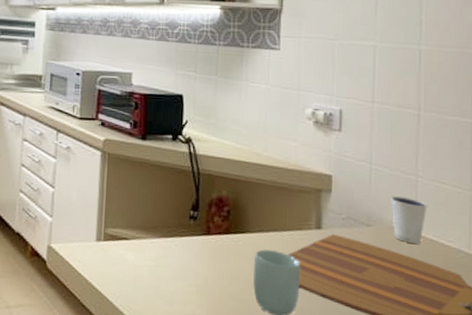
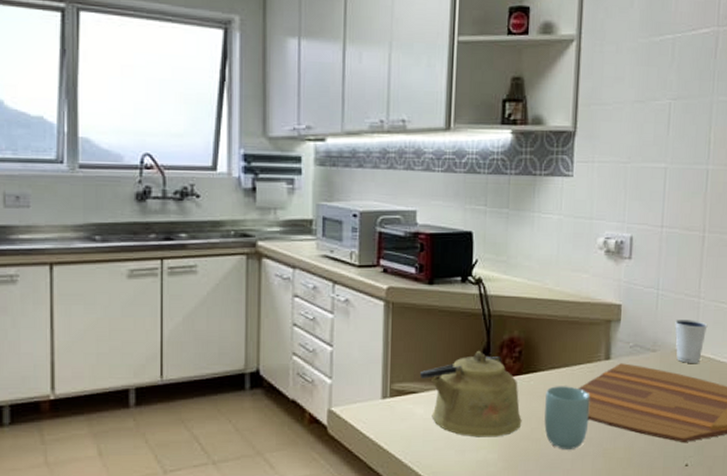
kettle: none [131,206,230,293] -> present [419,351,522,438]

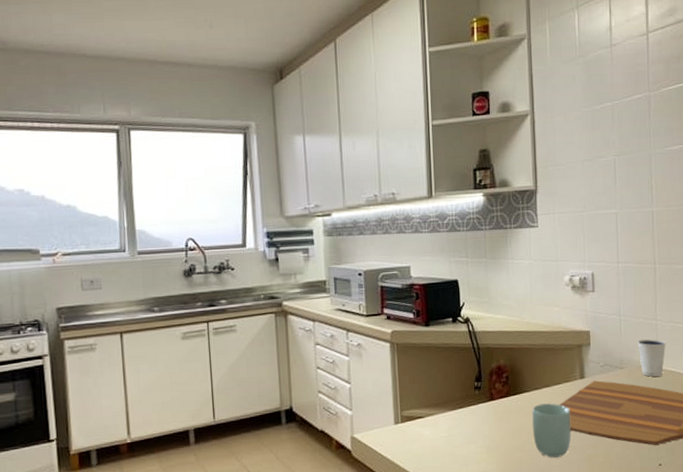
kettle: present [419,351,522,438] -> none [424,379,514,452]

